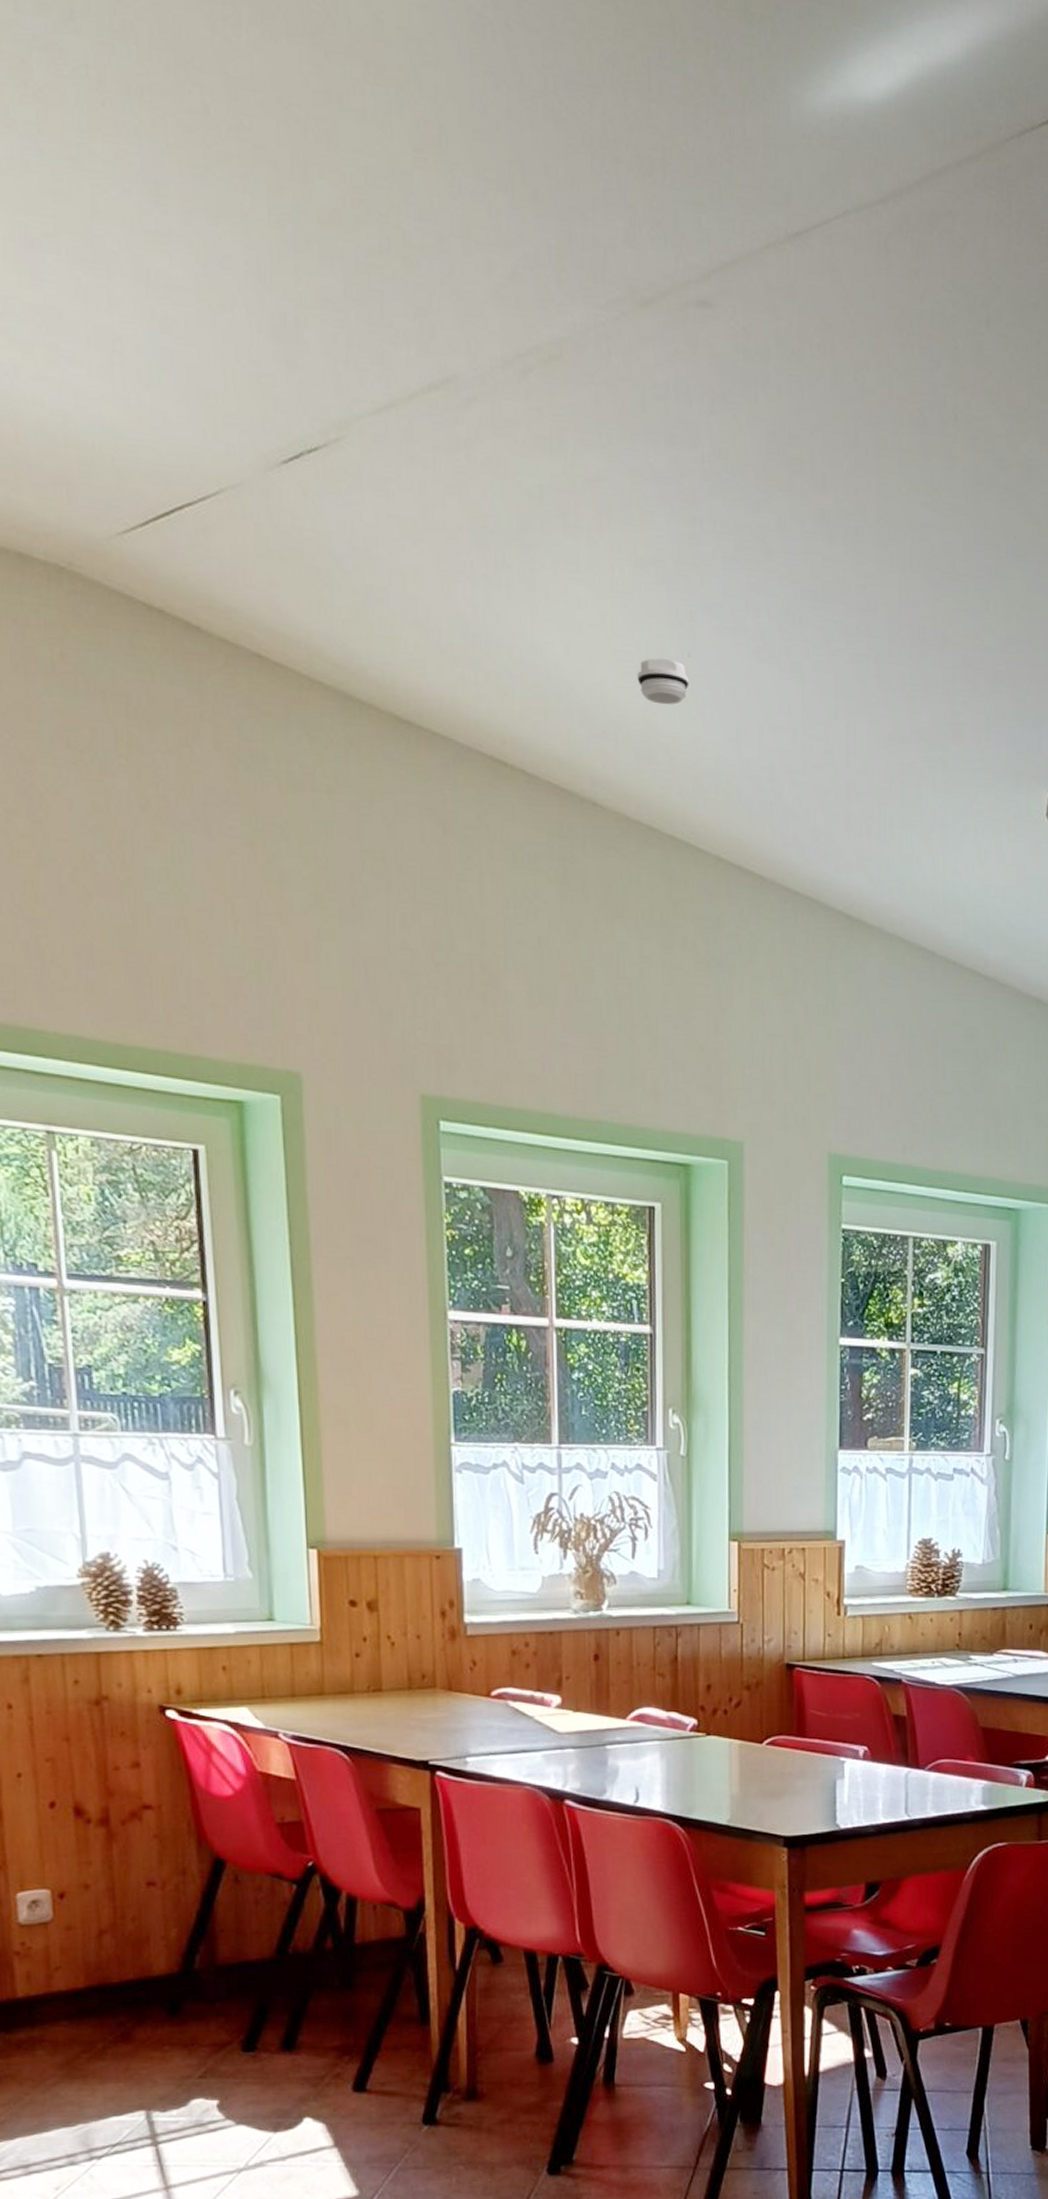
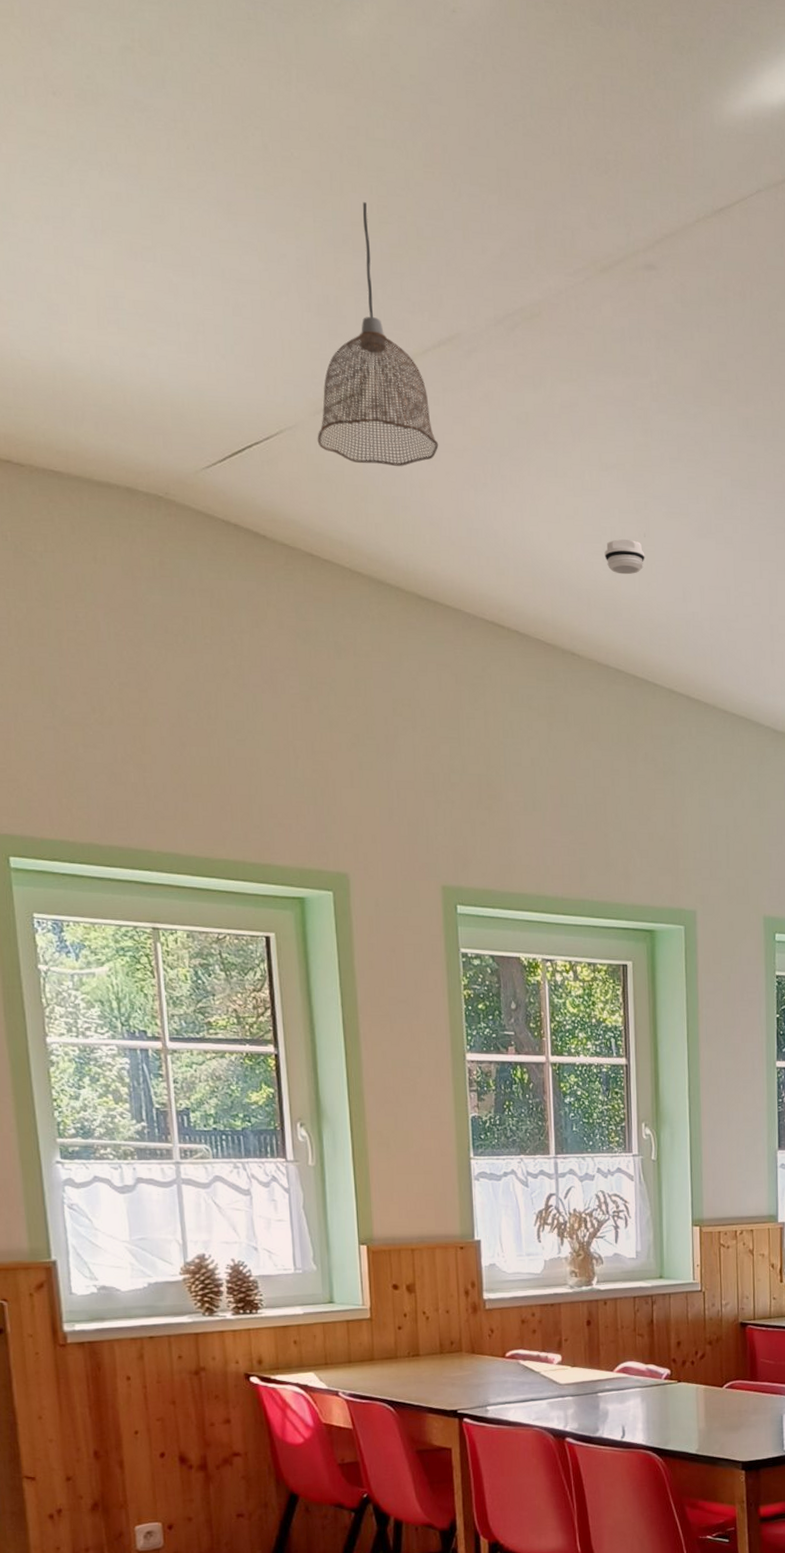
pendant lamp: none [268,192,427,546] -> present [317,202,439,466]

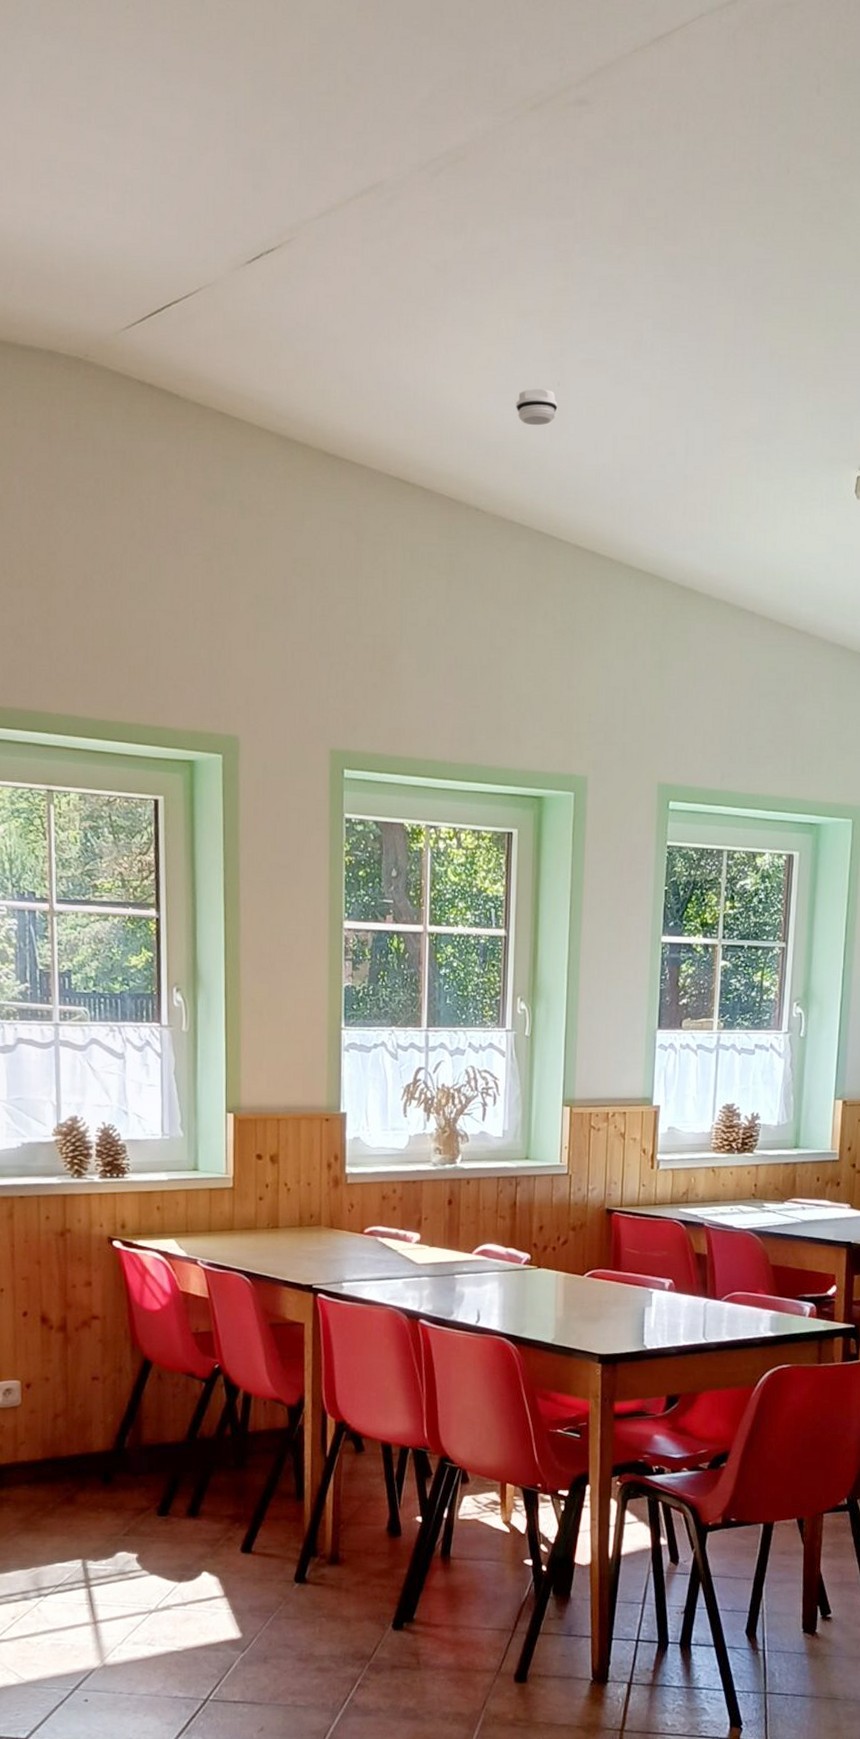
pendant lamp: present [317,202,439,466] -> none [235,51,355,320]

